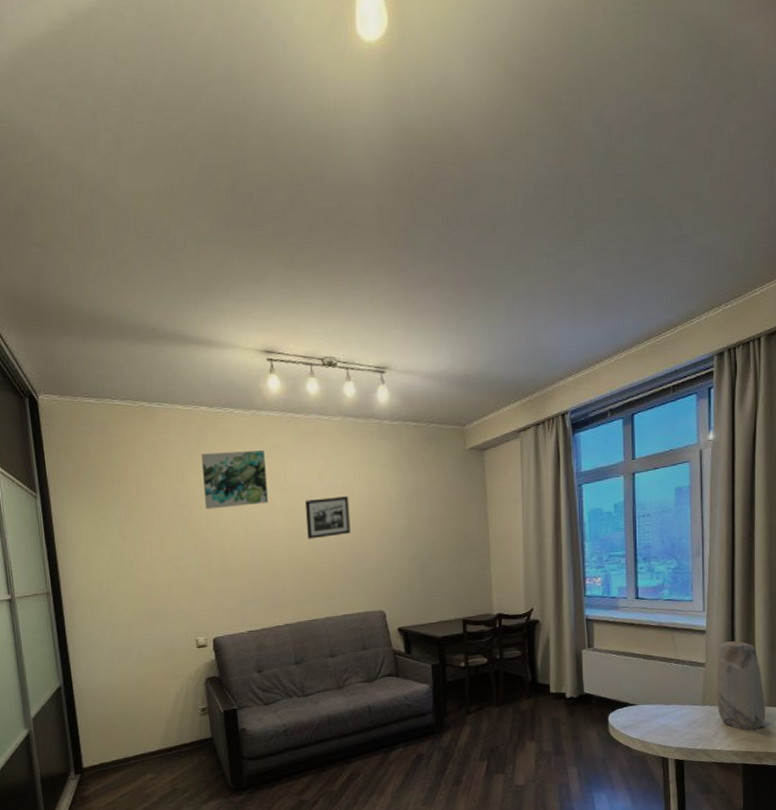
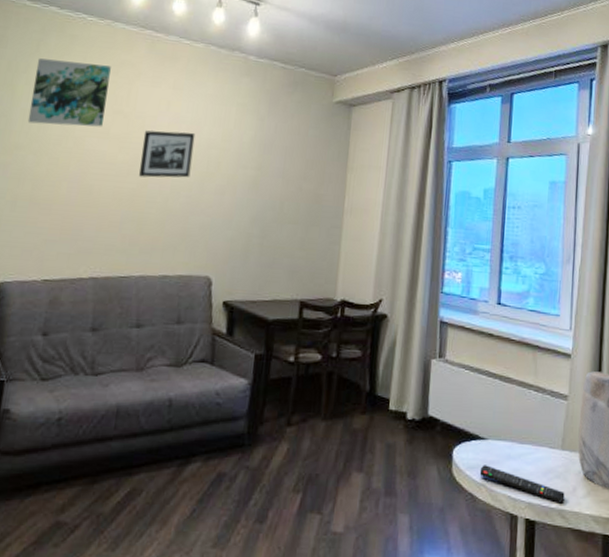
remote control: none [633,724,708,746] -> present [479,465,565,505]

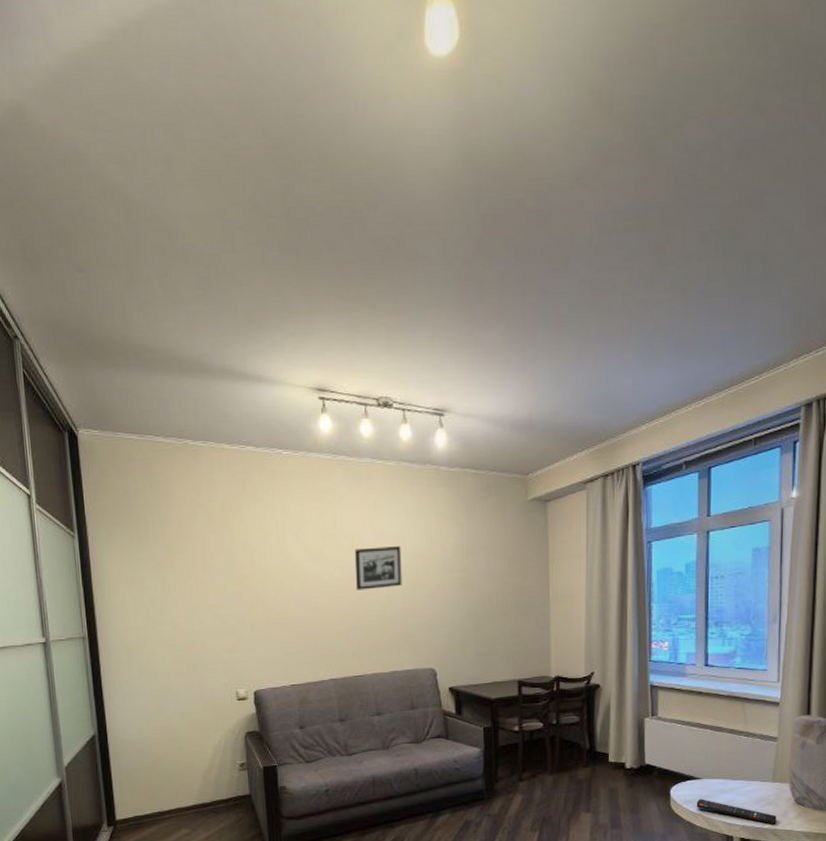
wall art: present [27,58,111,127] -> none [246,495,316,555]

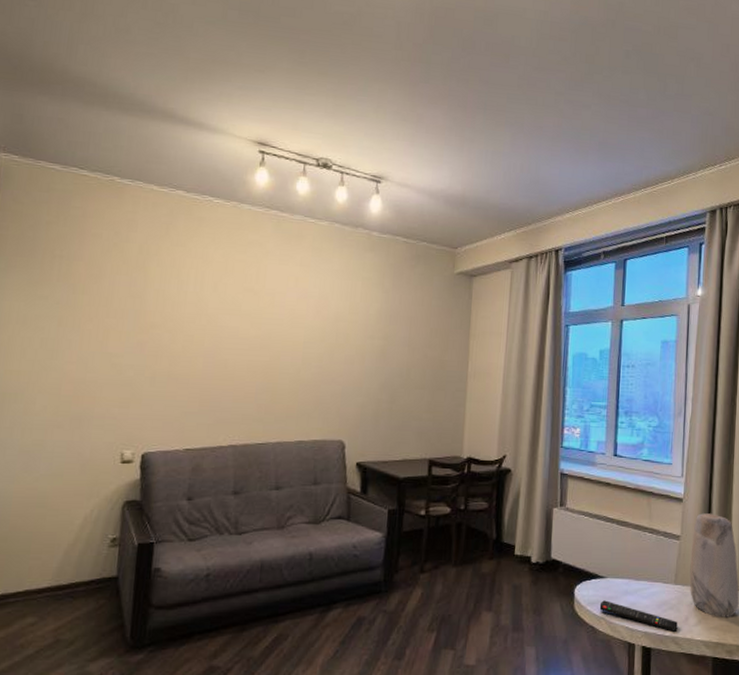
picture frame: present [354,546,402,590] -> none [271,306,324,351]

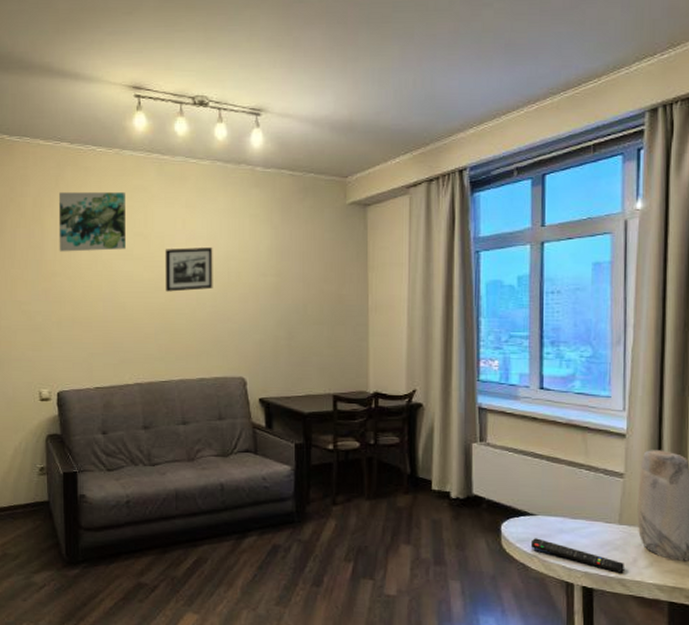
wall art: none [161,241,239,305] -> present [58,192,126,252]
picture frame: none [271,306,324,351] -> present [165,248,213,292]

